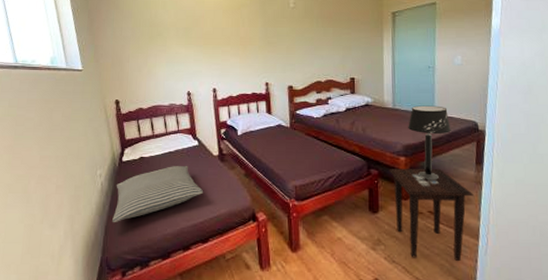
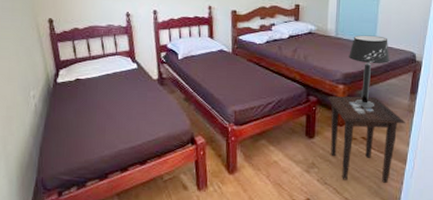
pillow: present [112,165,204,223] -> none [47,88,143,145]

